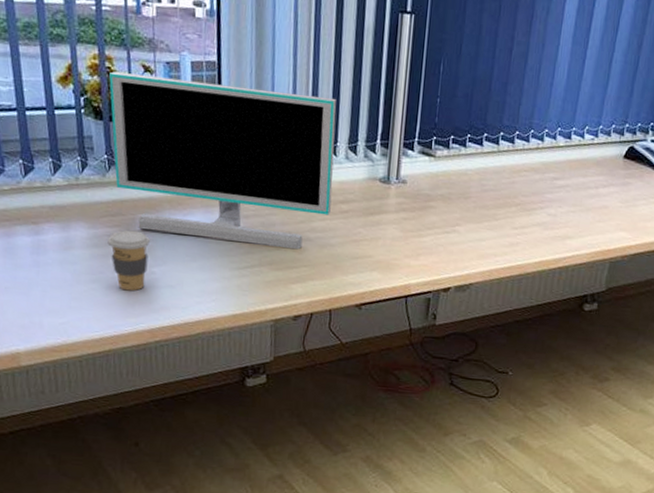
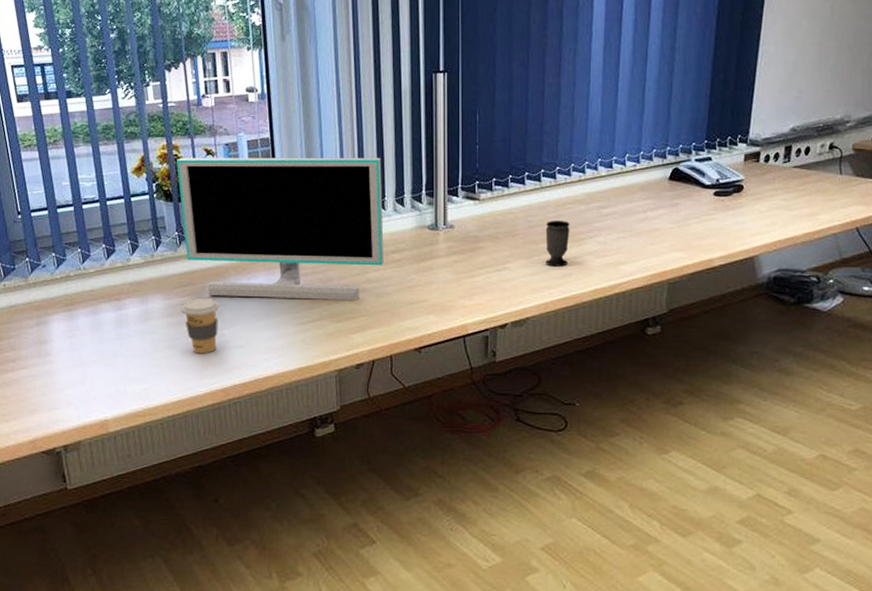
cup: none [494,186,523,235] -> present [545,221,570,267]

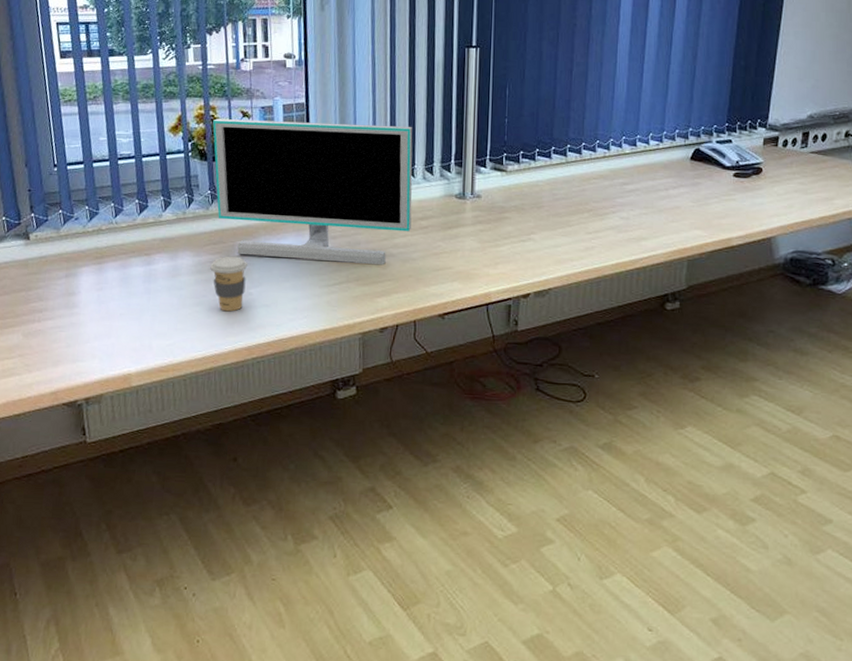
cup: present [545,221,570,267] -> none [569,194,594,240]

